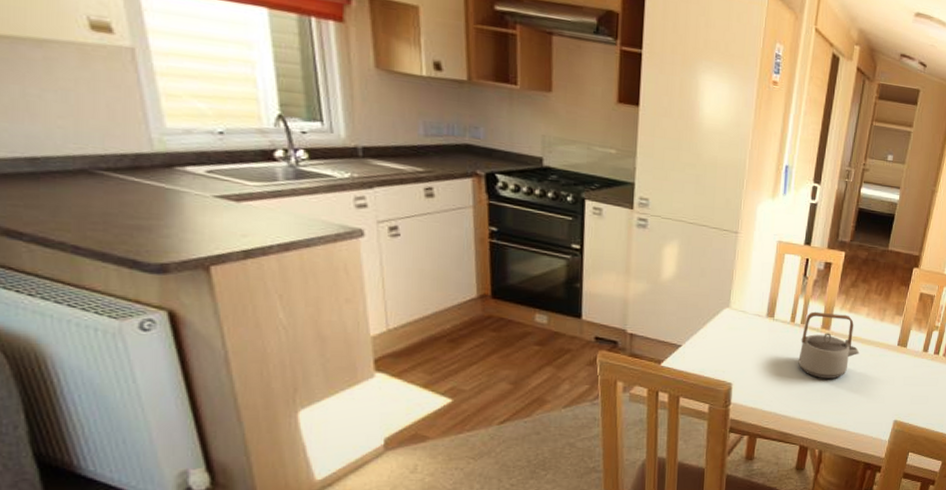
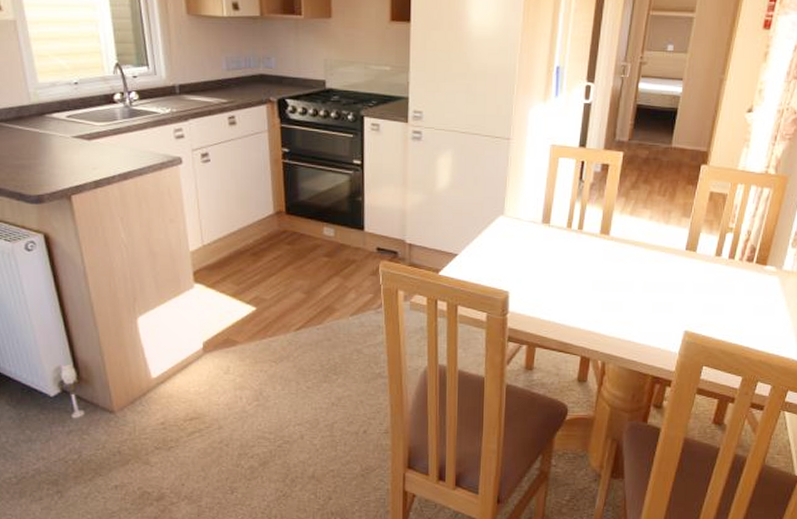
teapot: present [798,311,860,379] -> none [576,216,643,286]

